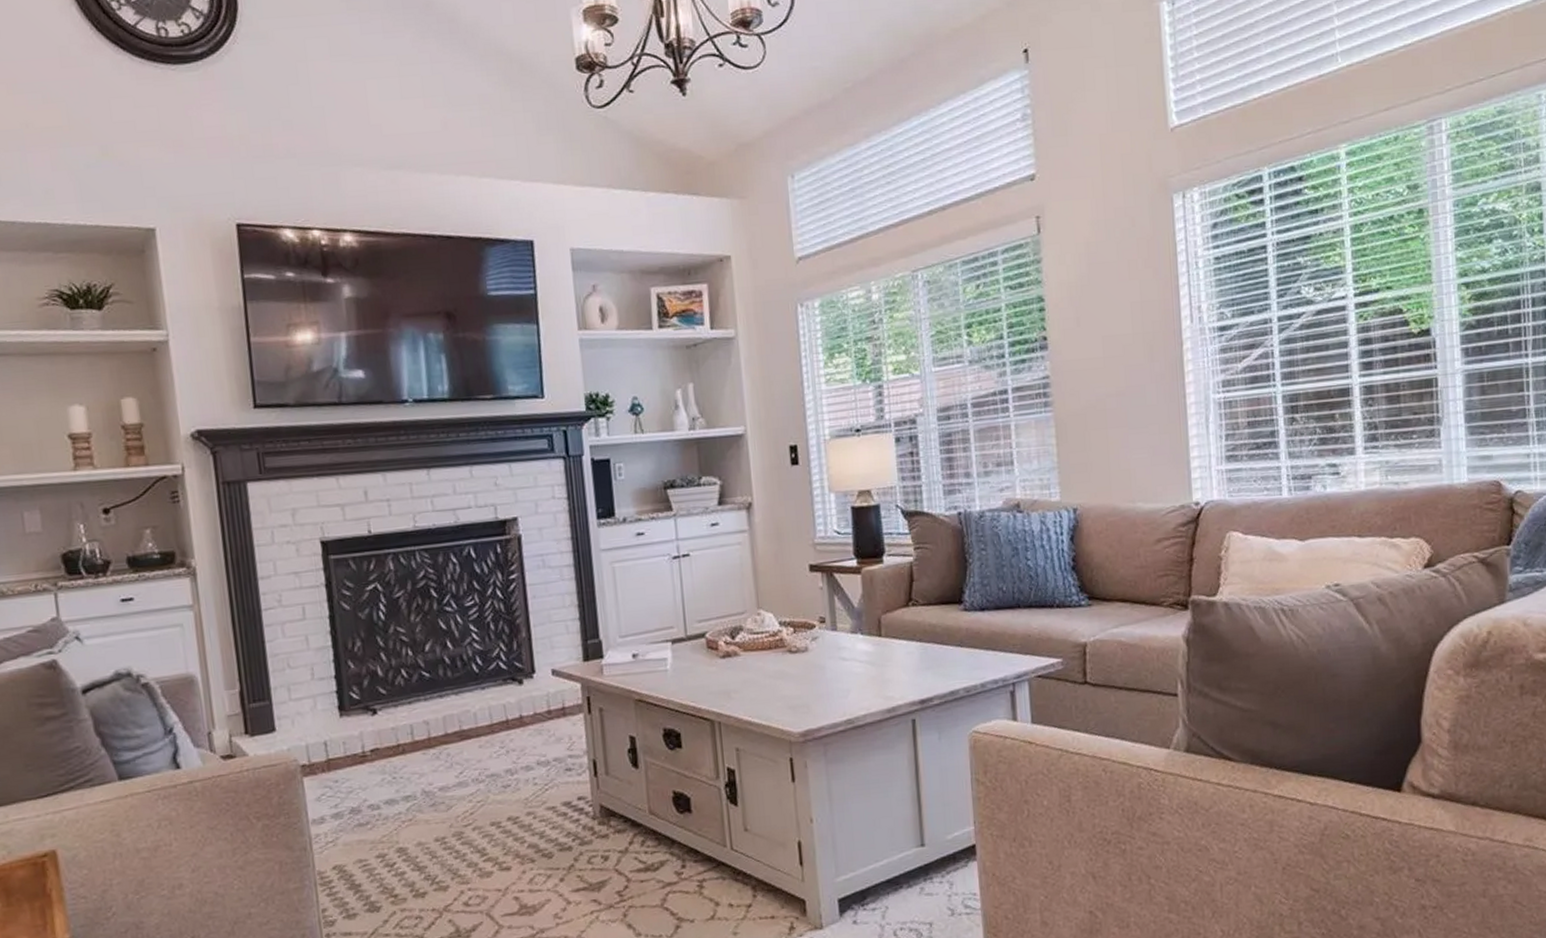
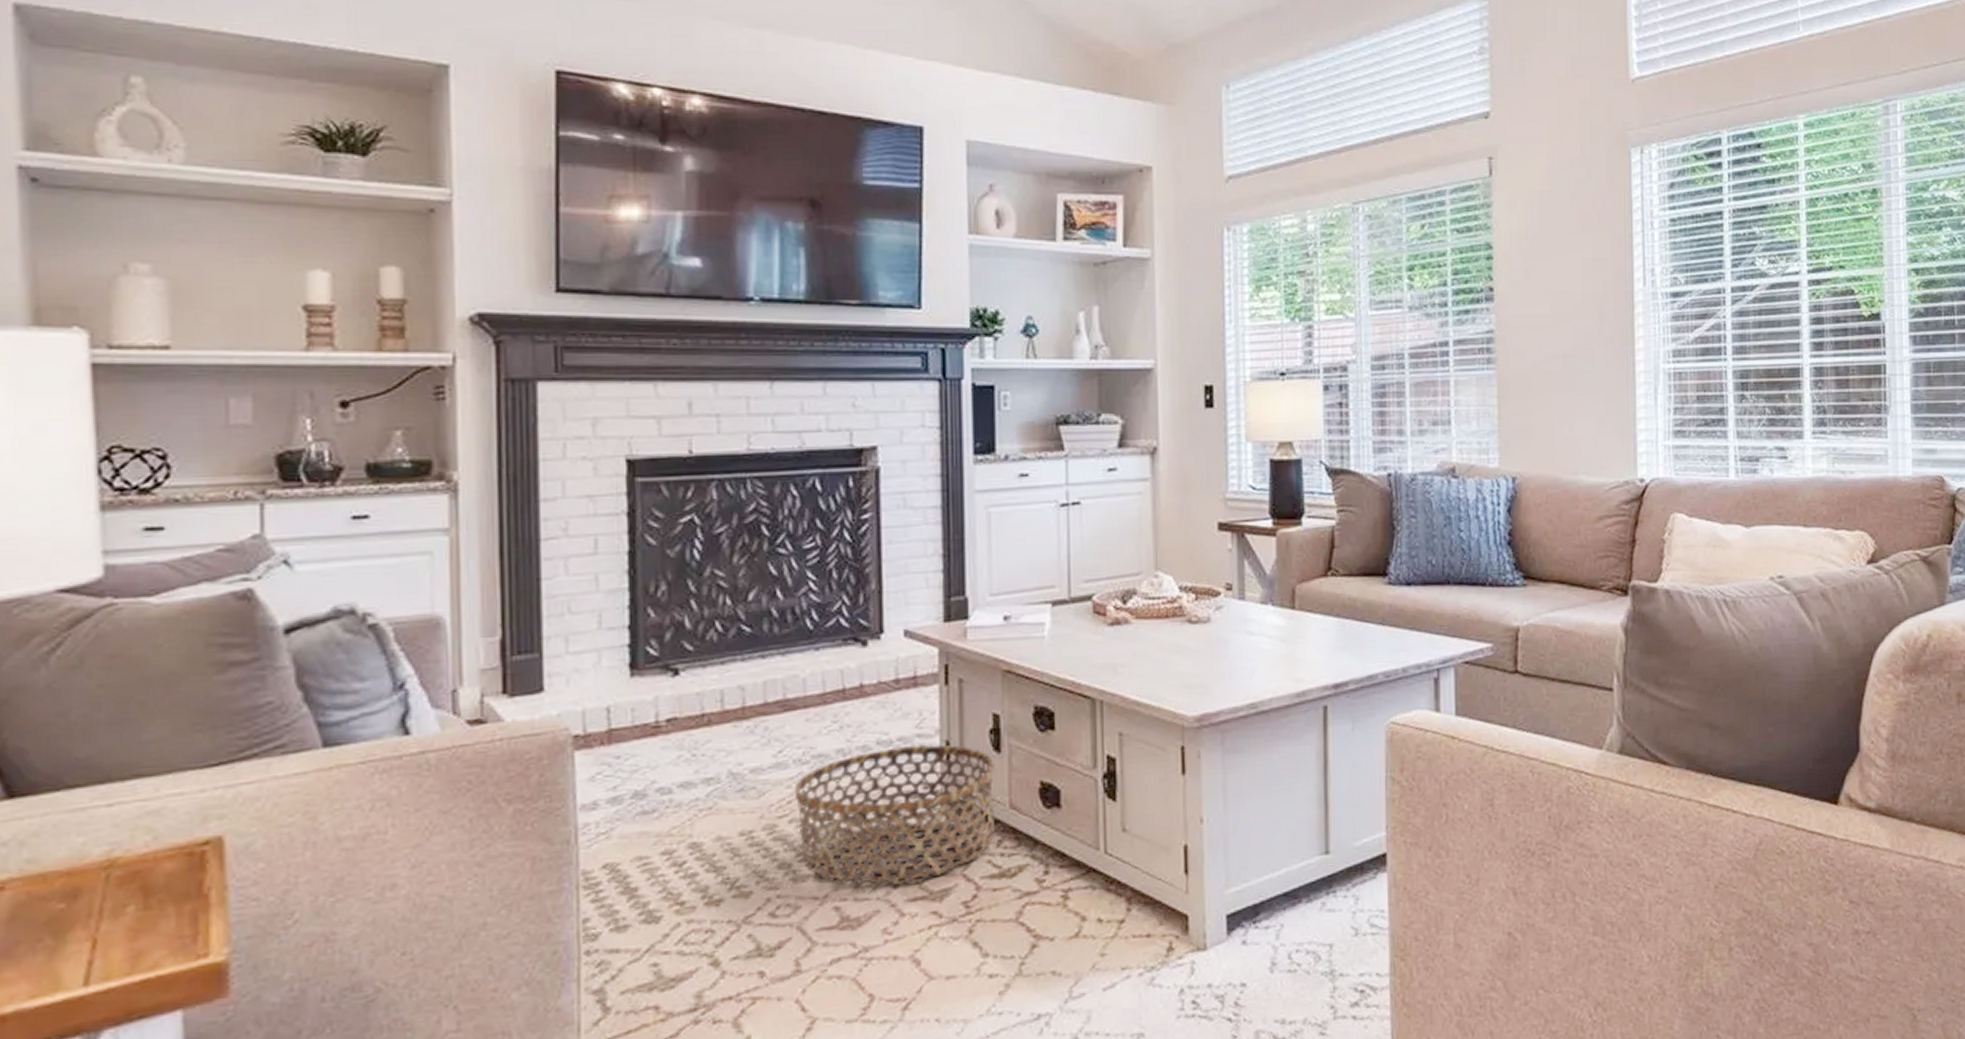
basket: none [475,763,639,878] -> present [795,745,995,884]

